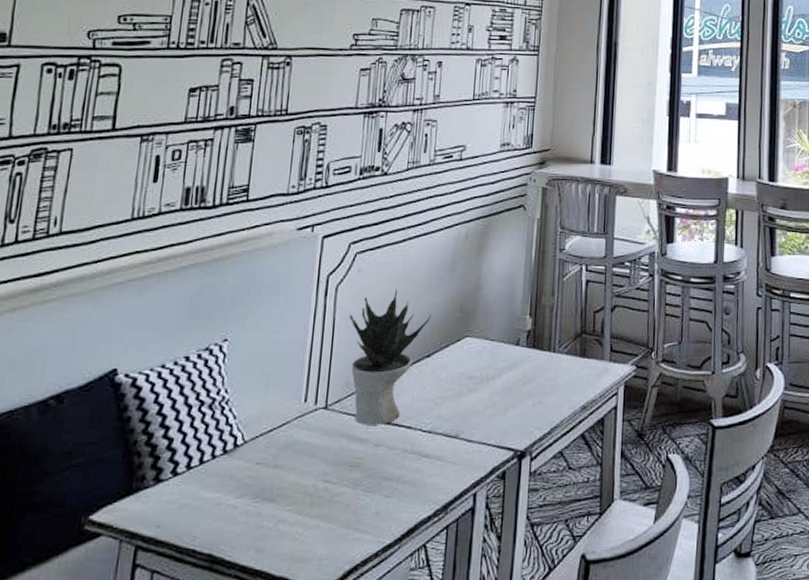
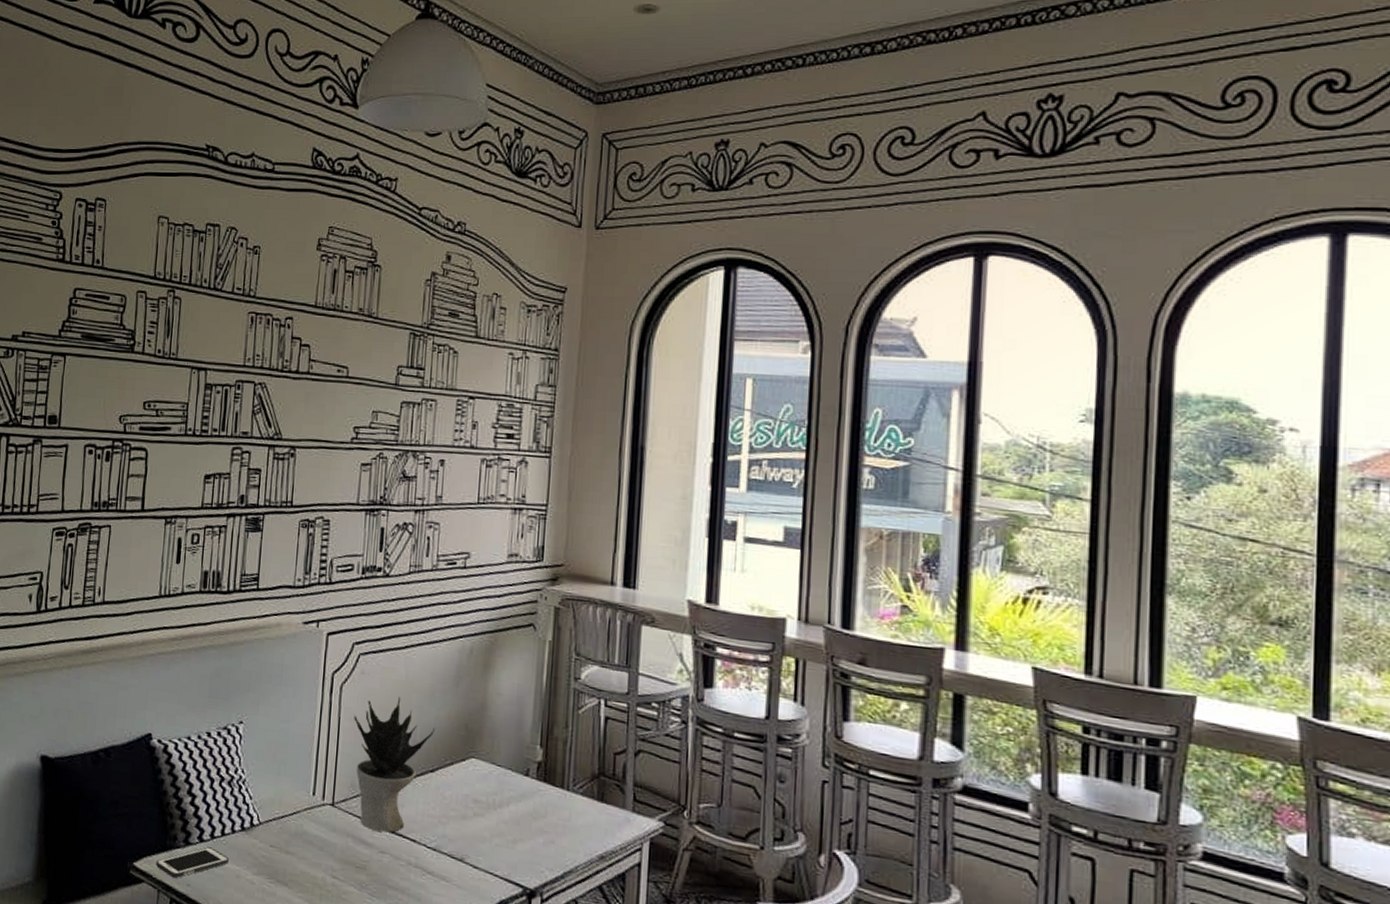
cell phone: none [118,479,208,523] -> present [156,847,229,879]

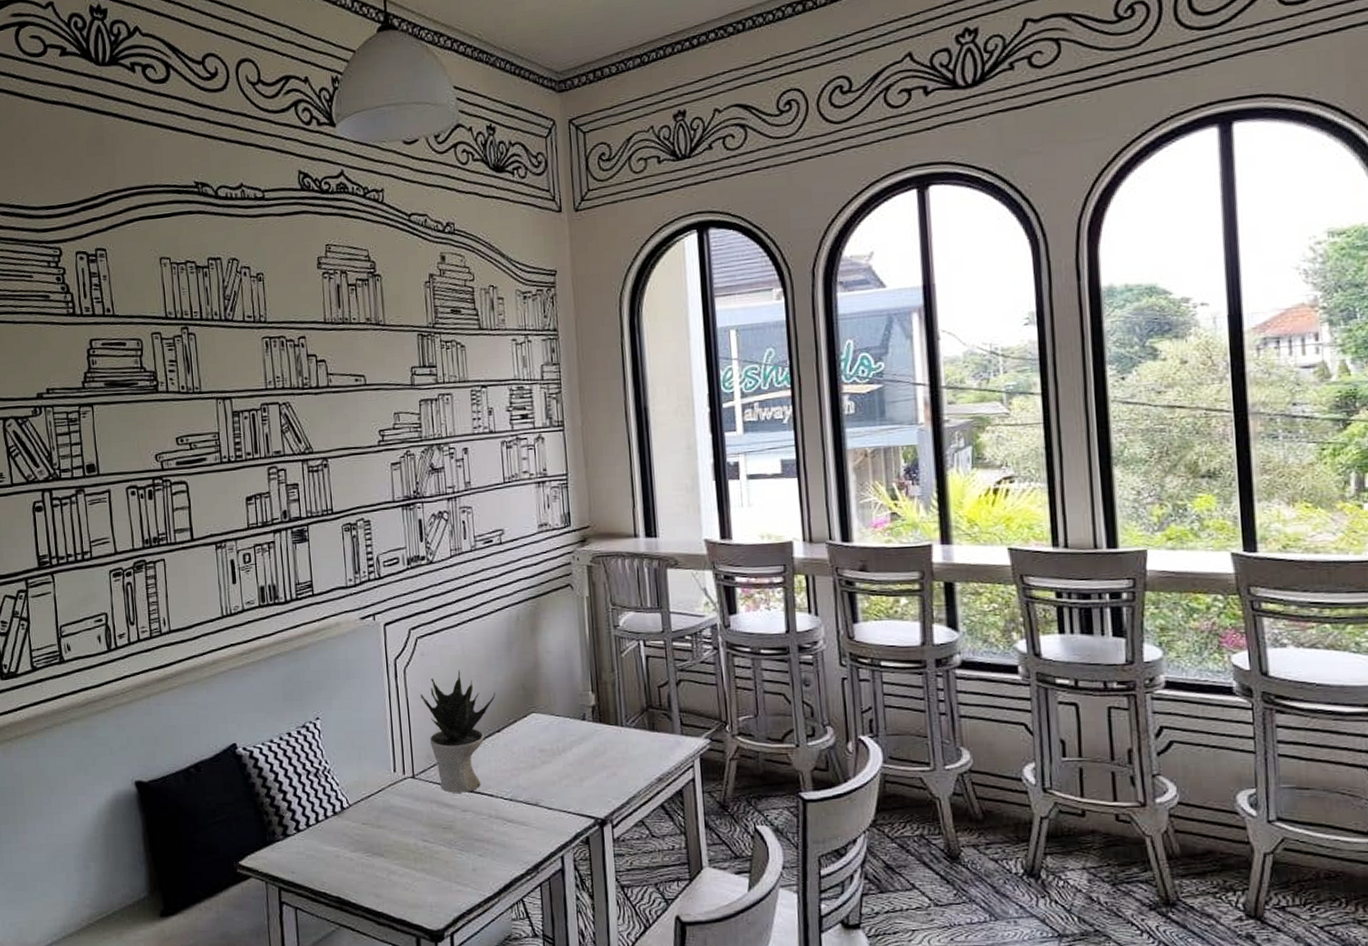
cell phone: present [156,847,229,879] -> none [260,835,327,869]

